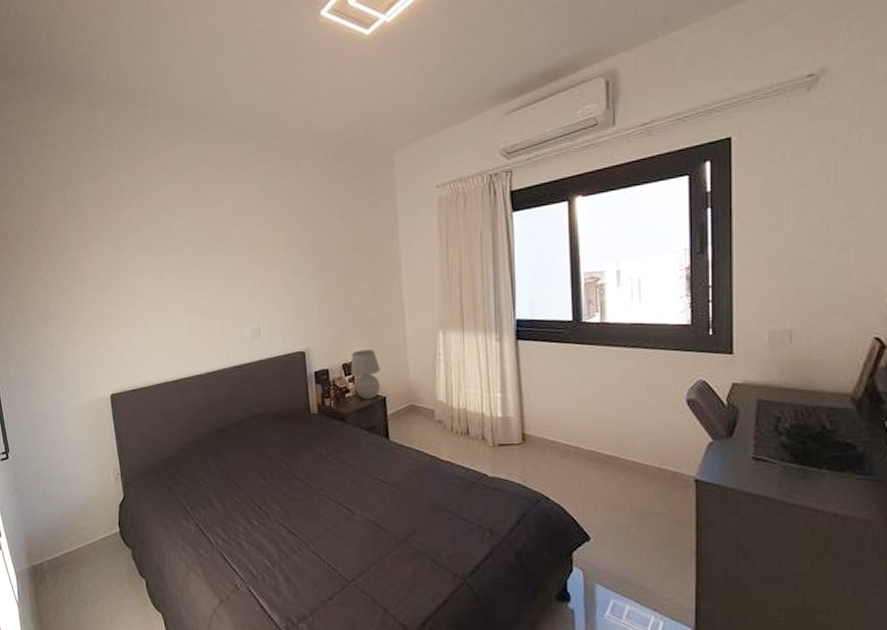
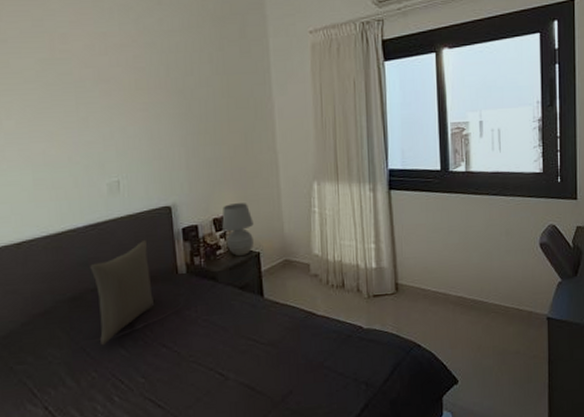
pillow: none [234,382,290,474] -> present [90,241,155,346]

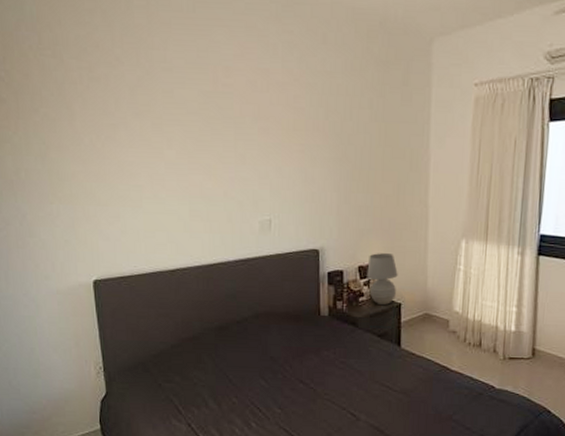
pillow: present [90,241,155,346] -> none [238,280,296,375]

